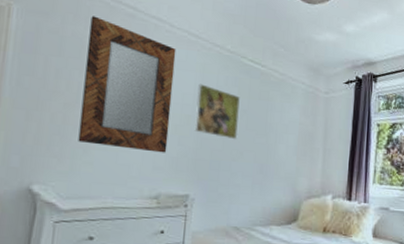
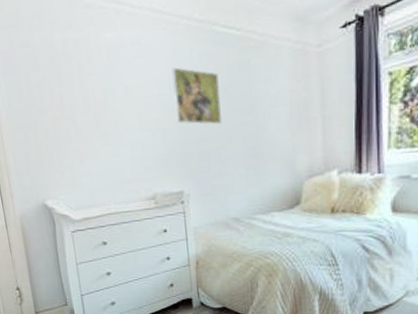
home mirror: present [78,16,176,153] -> none [54,16,154,154]

